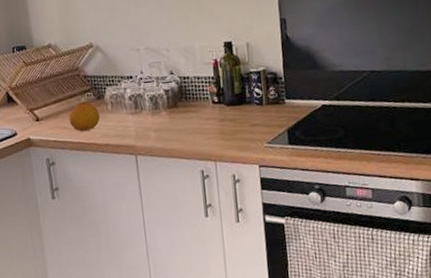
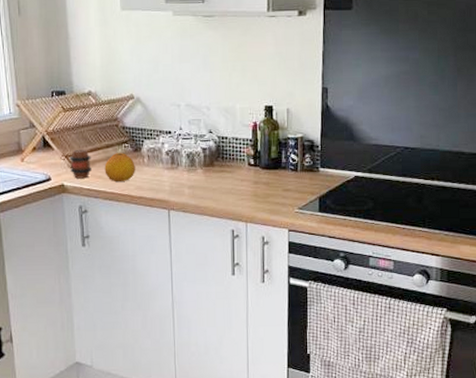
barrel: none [33,101,56,132] -> present [69,149,92,179]

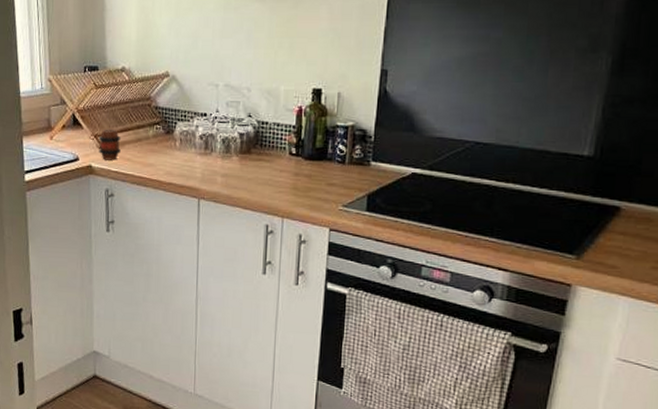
fruit: present [104,153,135,181] -> none [134,135,166,165]

